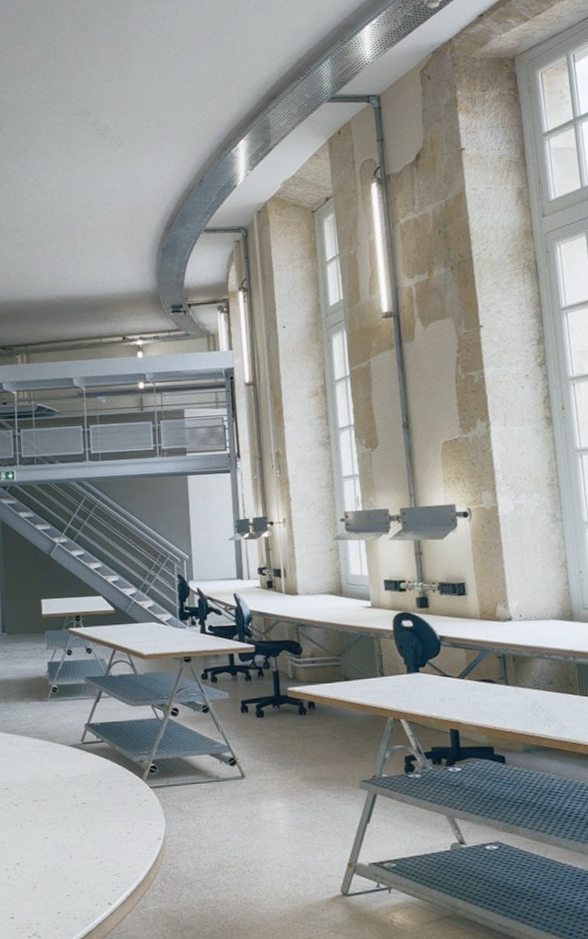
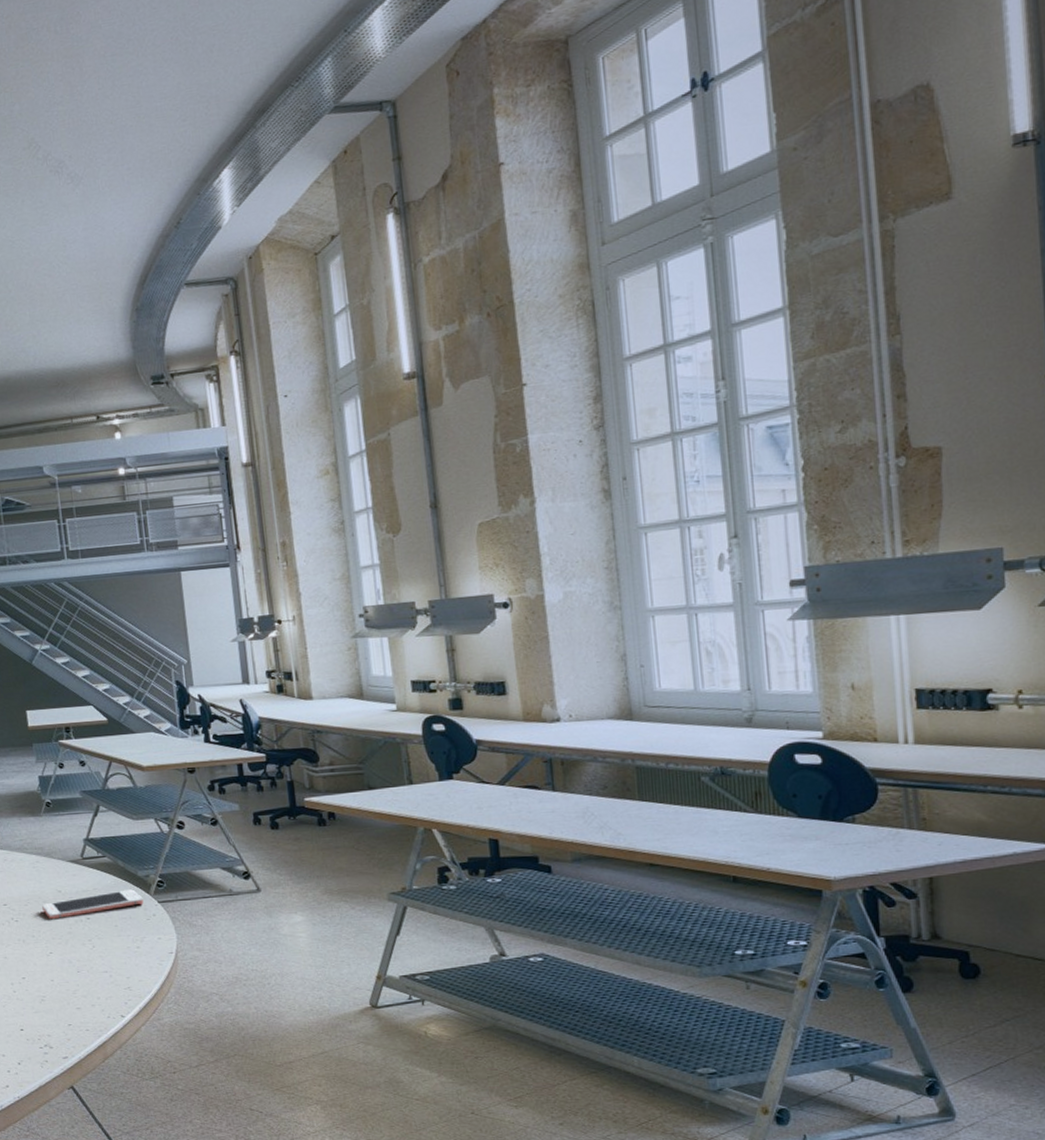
cell phone: none [41,774,137,804] -> present [42,889,144,920]

